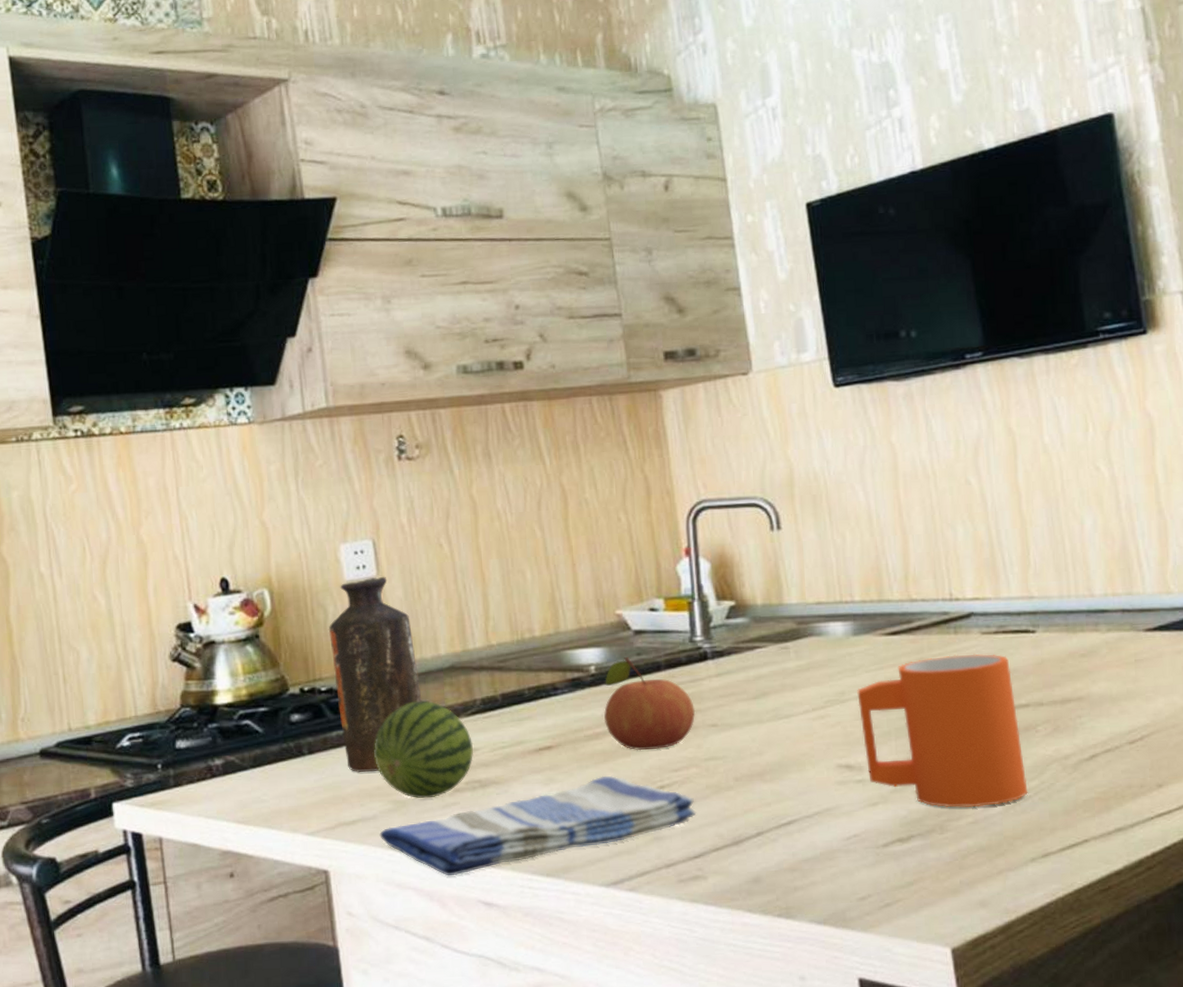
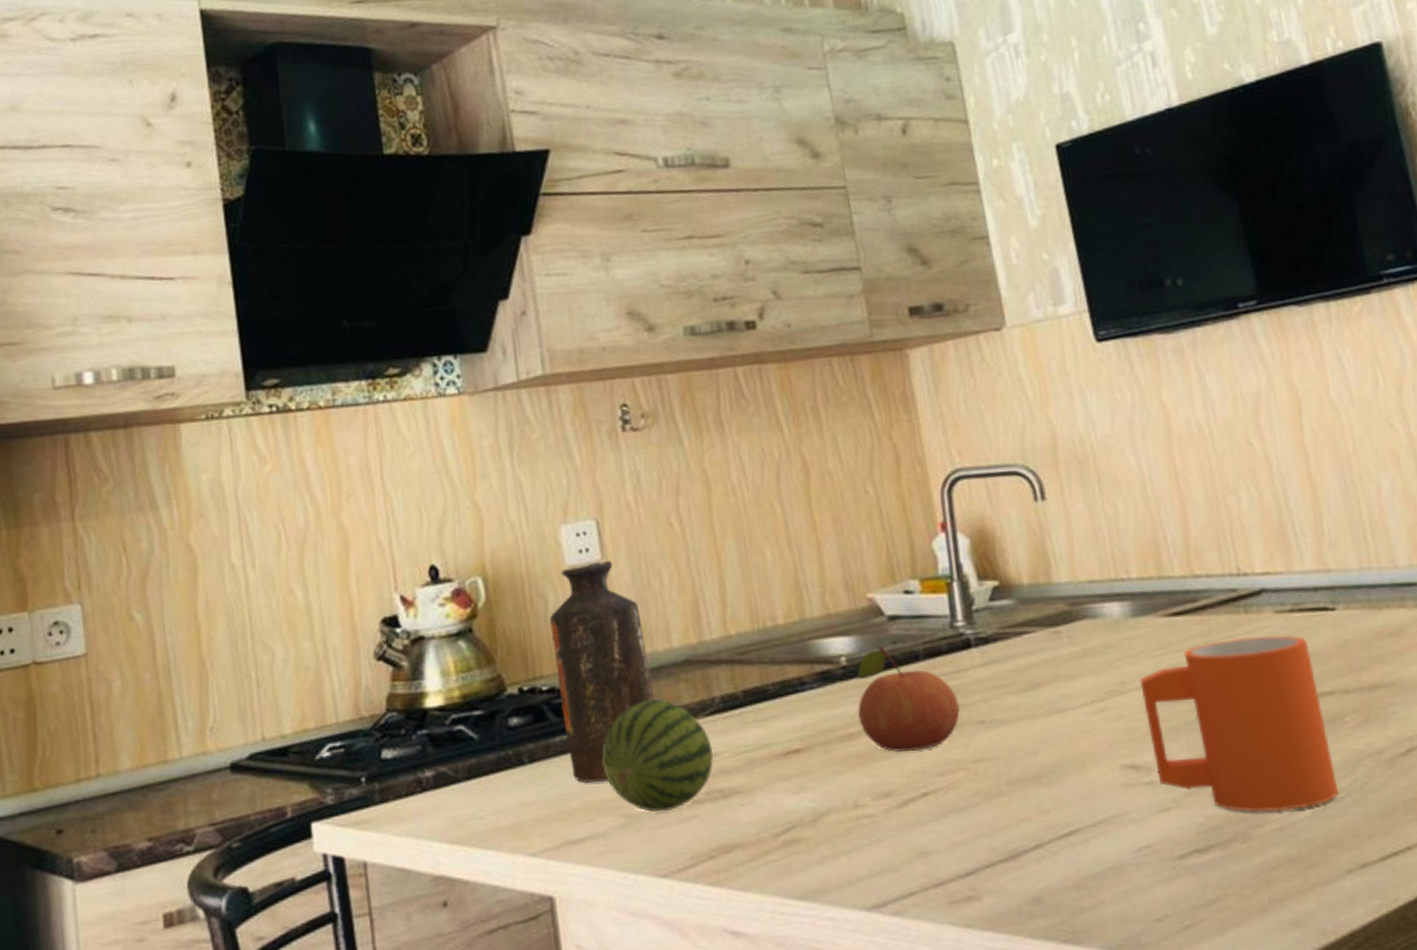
dish towel: present [379,775,697,876] -> none [610,781,967,902]

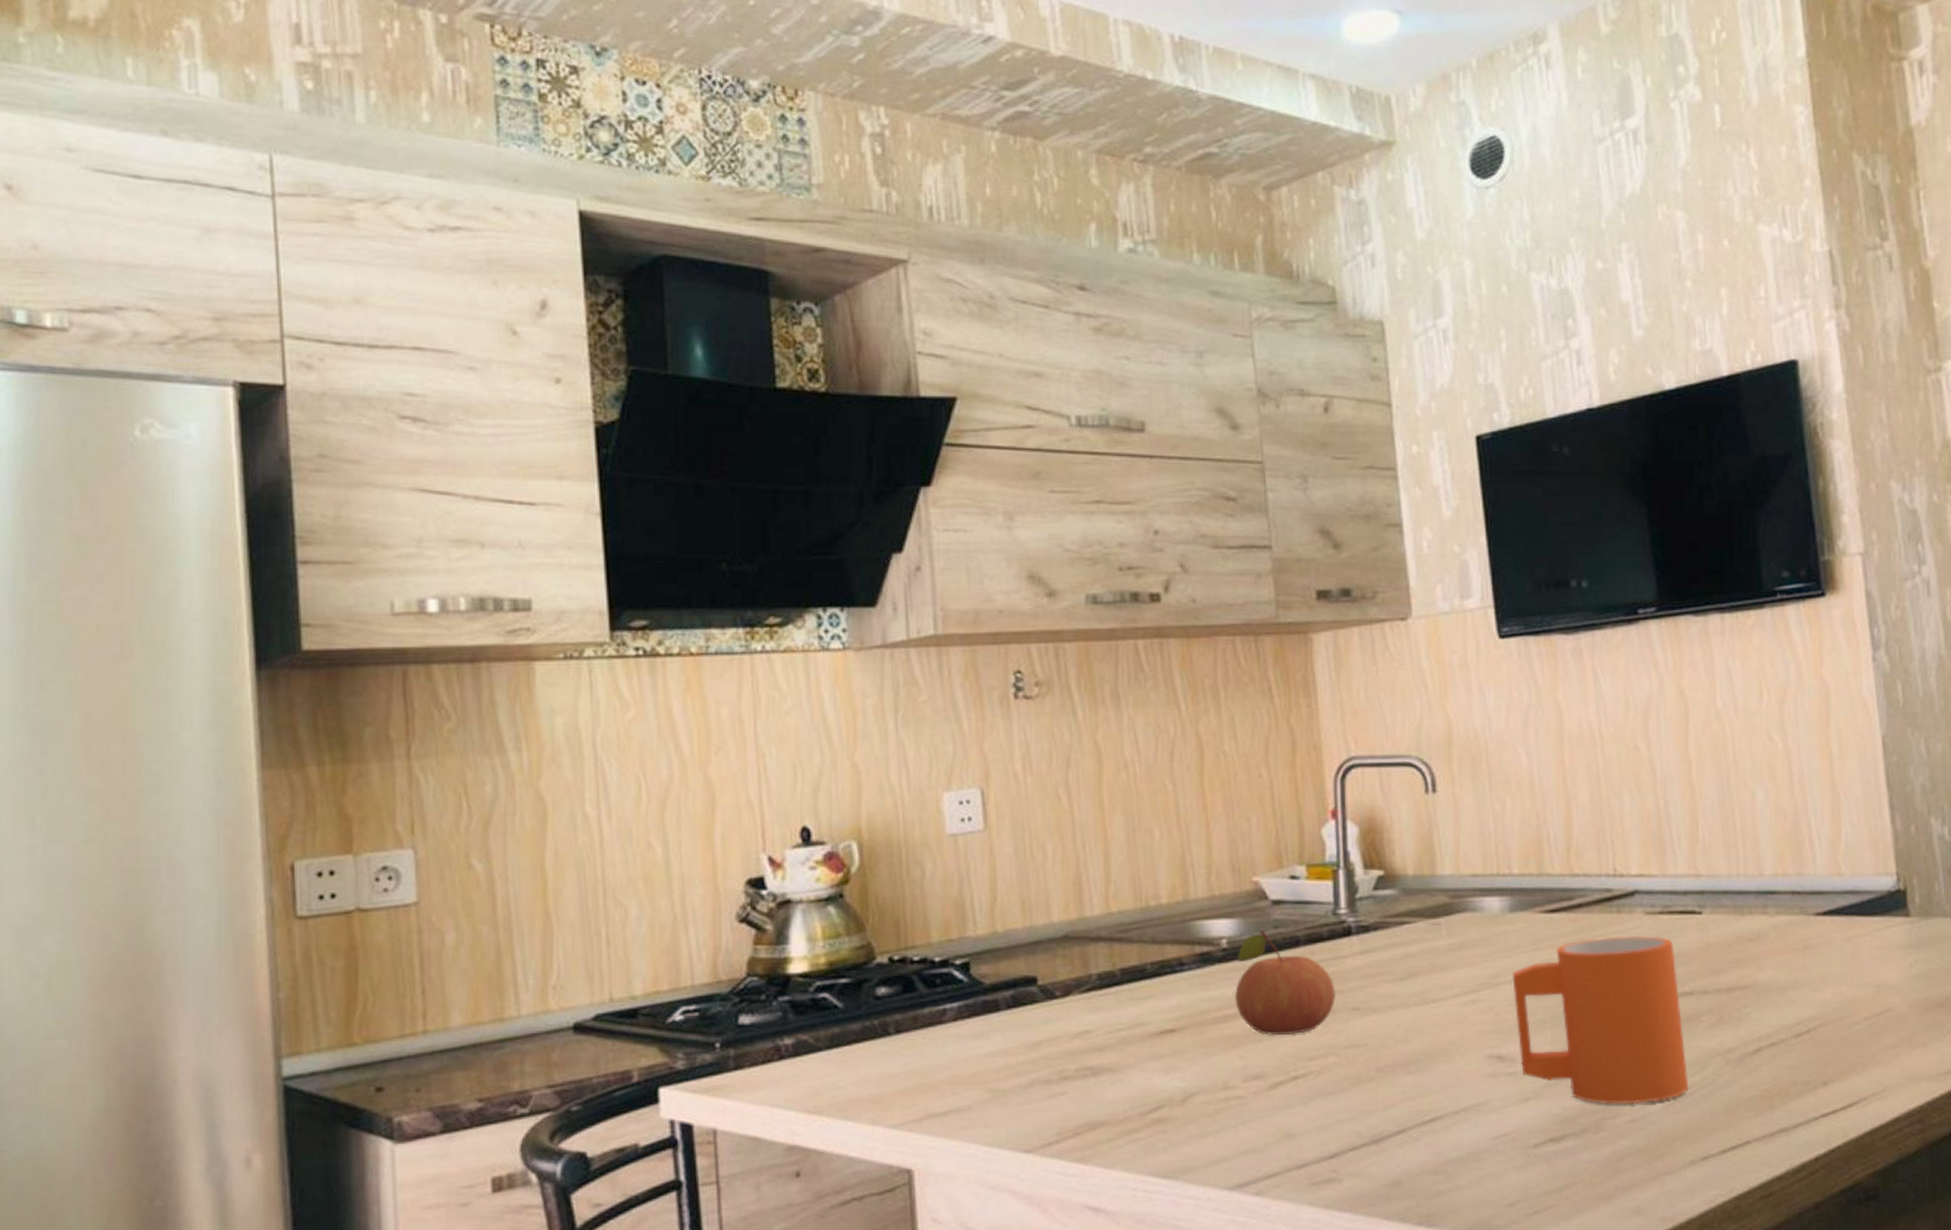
bottle: present [549,560,656,784] -> none [925,830,1031,1057]
fruit: present [602,699,713,812] -> none [972,974,1086,1088]

